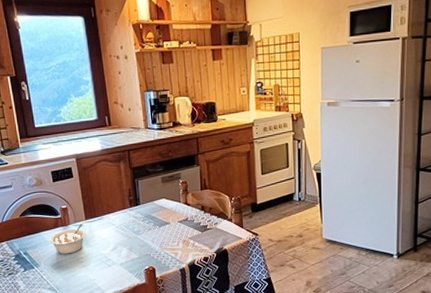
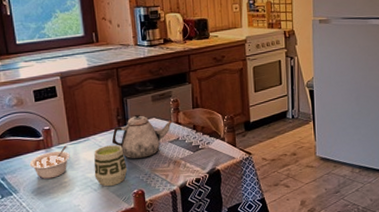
cup: none [108,224,139,263] -> present [94,145,128,187]
teapot: none [124,195,182,238] -> present [111,114,173,159]

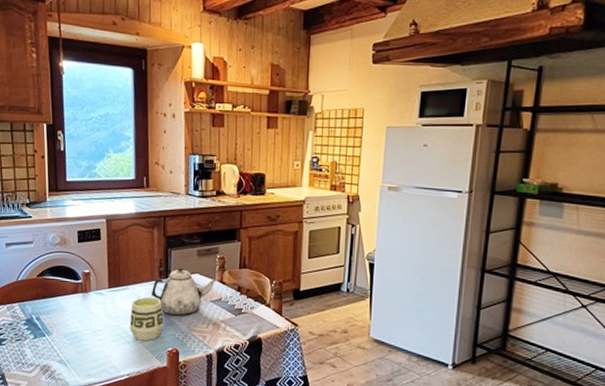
legume: present [29,145,70,179] -> none [65,292,107,325]

